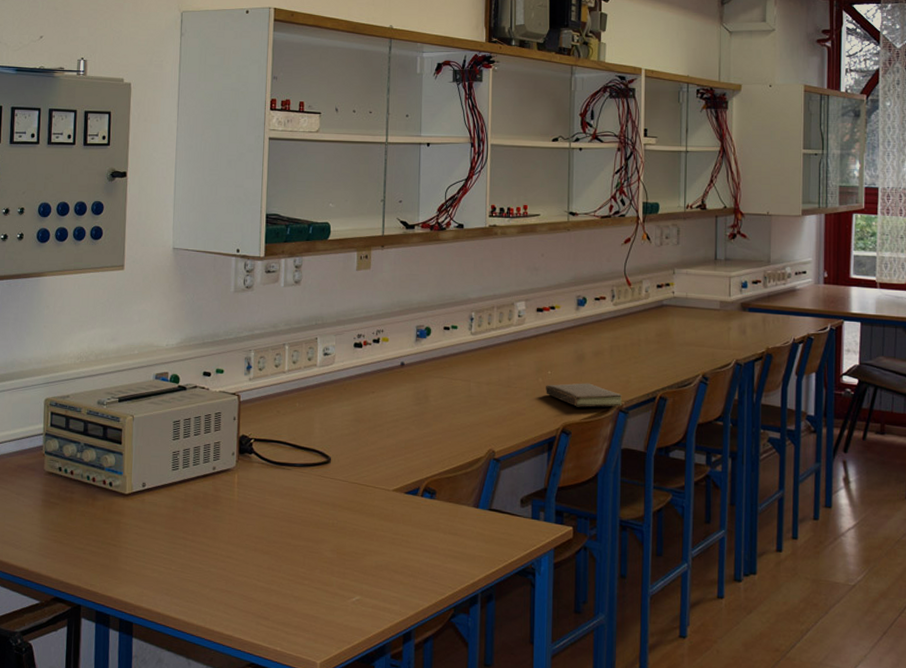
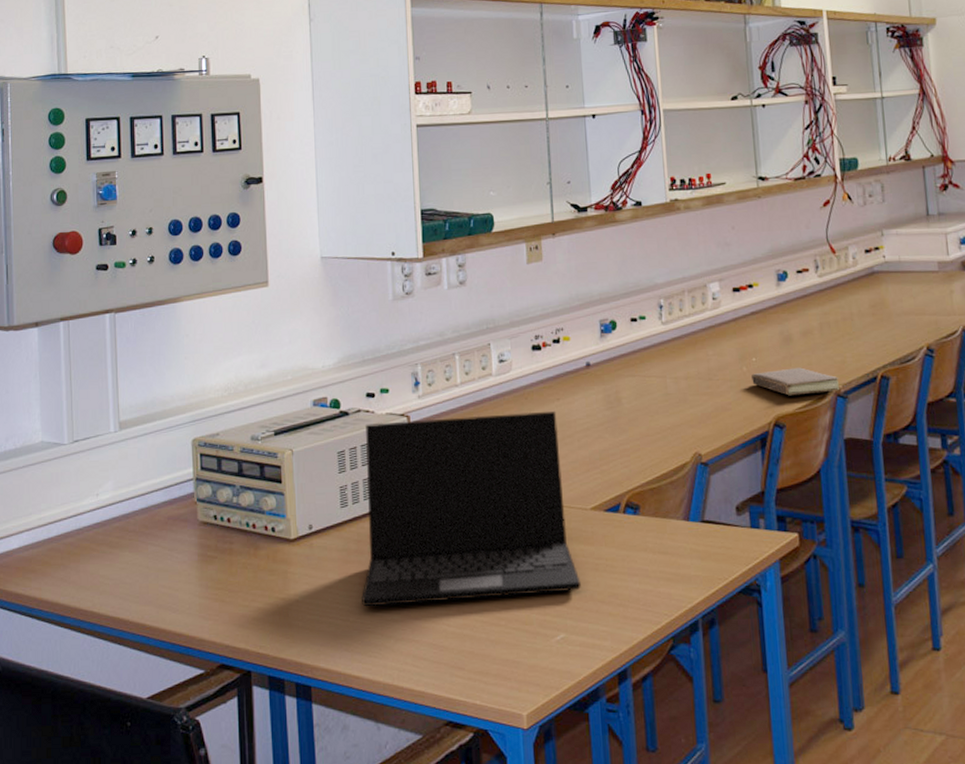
laptop: none [184,398,378,561] -> present [362,410,581,607]

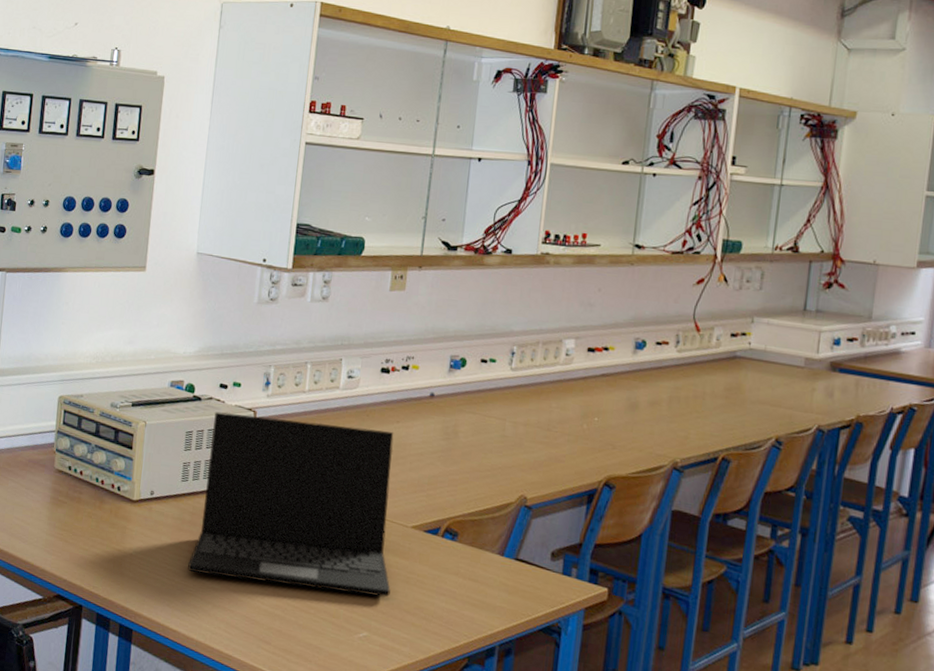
book: present [751,367,840,396] -> none [590,432,679,464]

